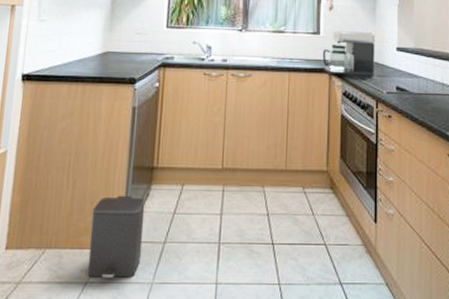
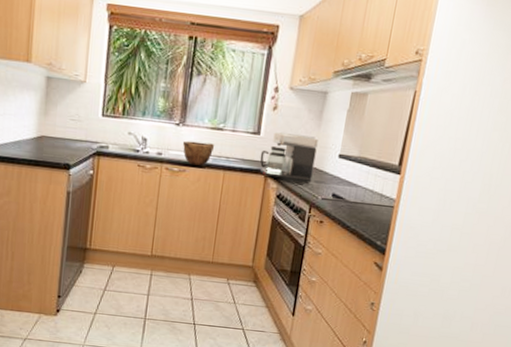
pedal bin: present [87,195,146,278] -> none [26,269,78,339]
bowl: none [246,45,278,71] -> present [182,140,215,167]

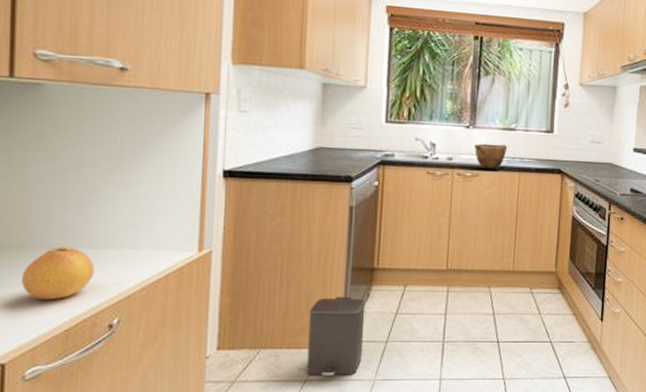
pedal bin: none [26,269,78,339] -> present [306,296,366,375]
coffee maker: present [260,132,318,183] -> none [555,129,612,179]

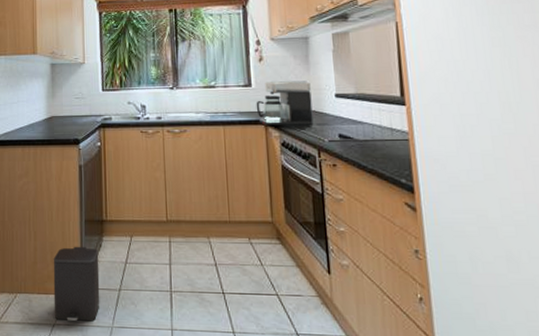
bowl: present [473,143,508,170] -> none [179,101,210,126]
coffee maker: none [555,129,612,179] -> present [256,80,314,127]

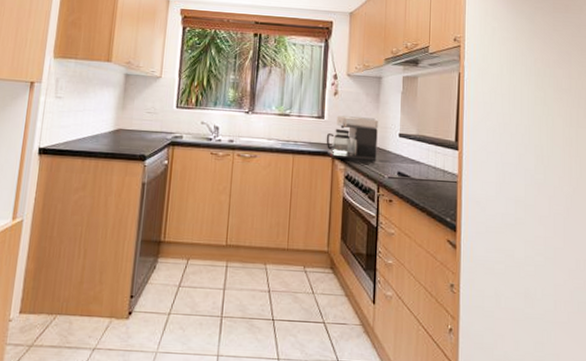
pedal bin: present [53,246,100,321] -> none [95,266,152,346]

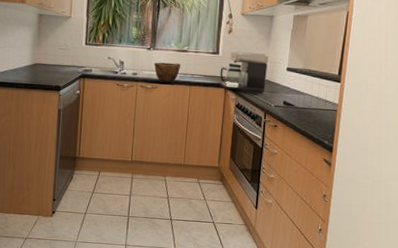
bowl: none [252,127,283,152] -> present [154,62,181,84]

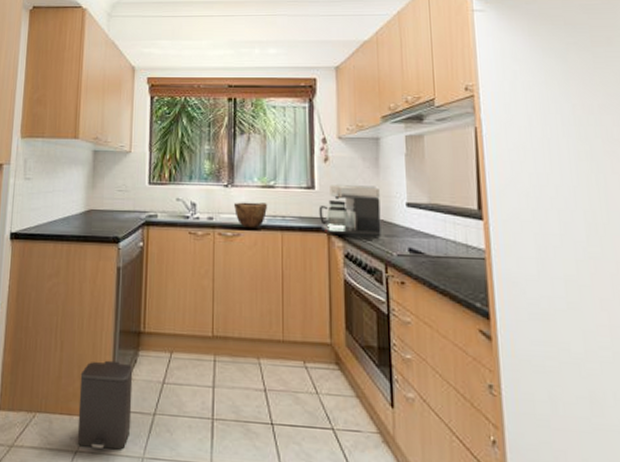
pedal bin: none [27,177,70,237] -> present [77,360,133,450]

